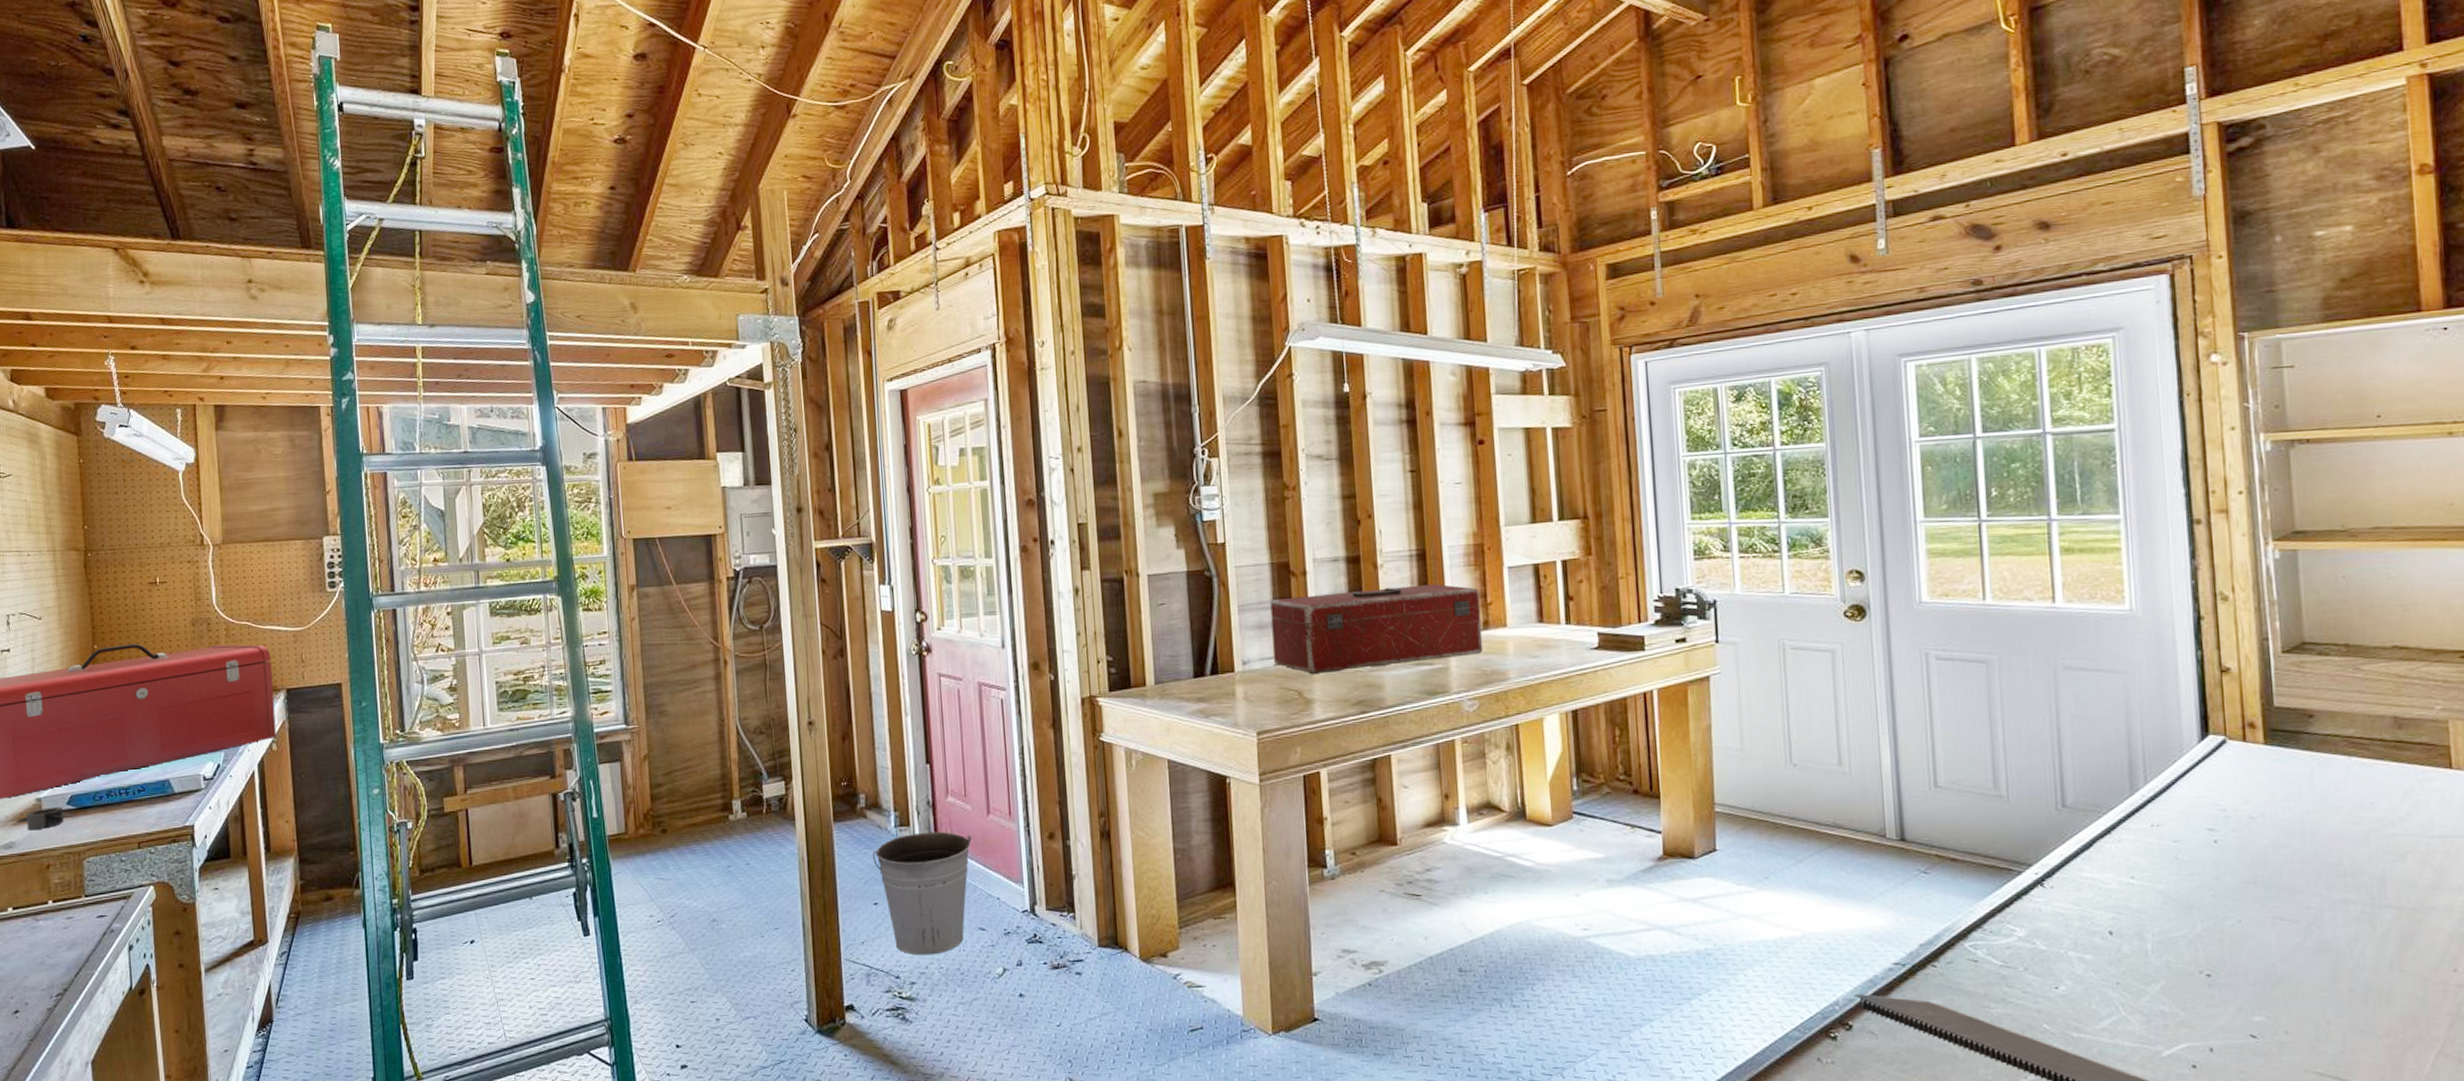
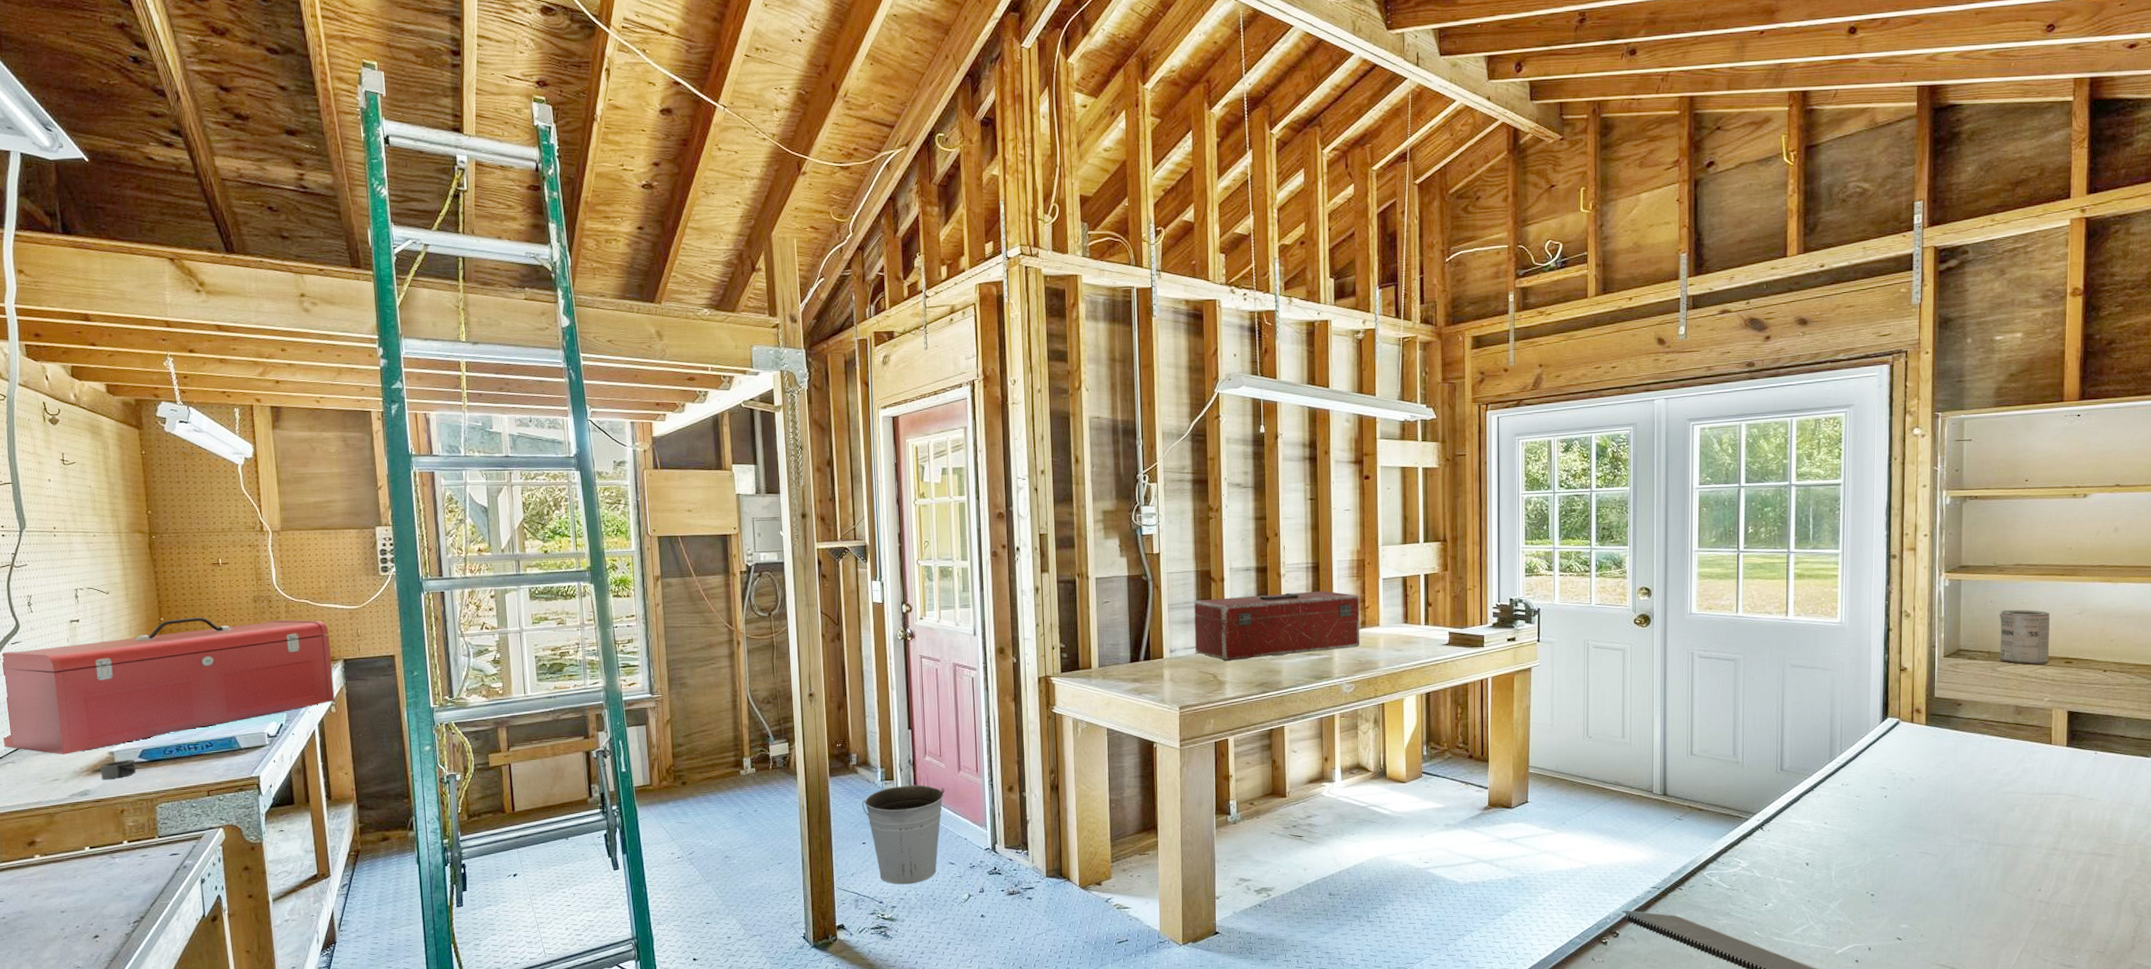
paint can: none [2357,587,2437,661] -> present [2000,609,2050,665]

